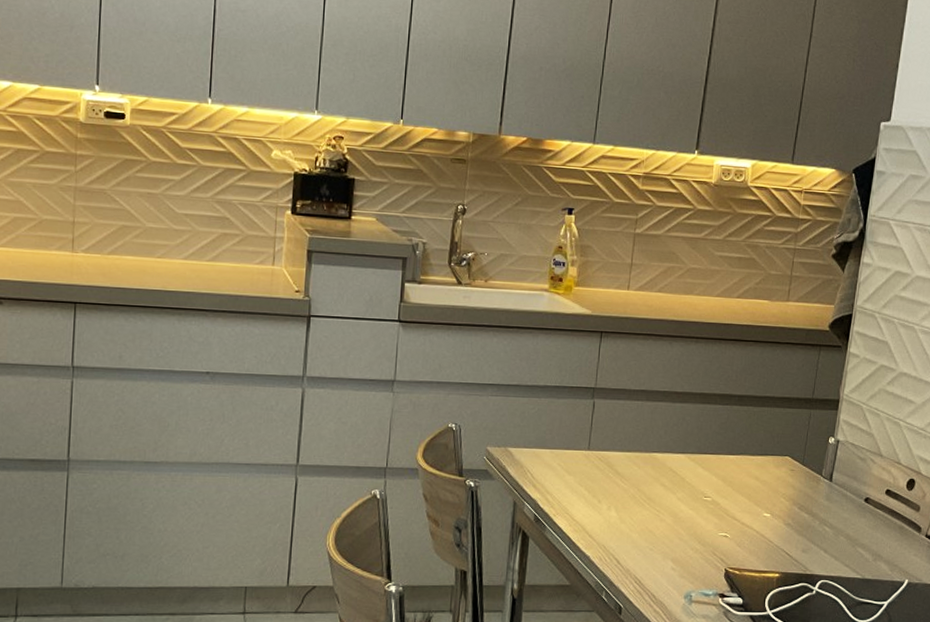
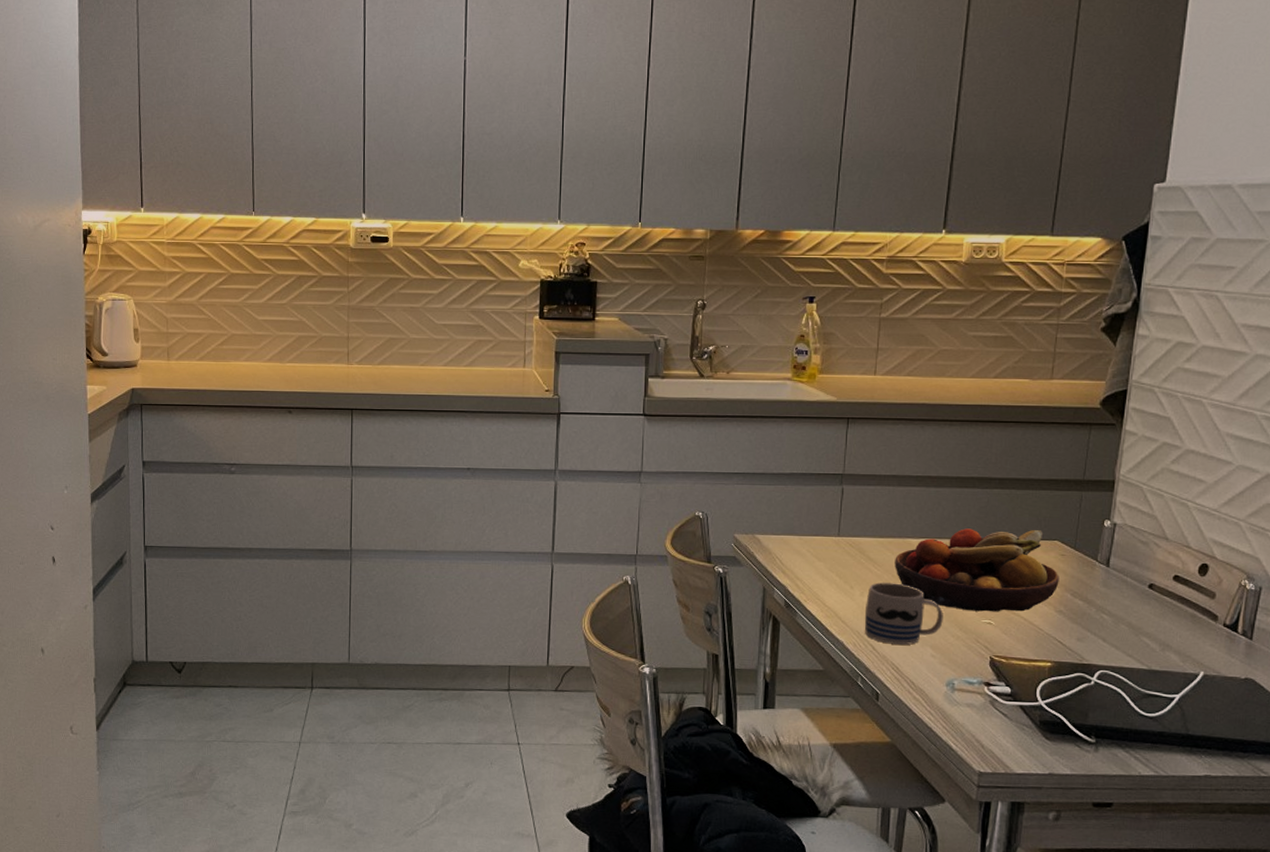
mug: none [610,496,684,558] -> present [864,582,943,645]
fruit bowl: none [640,443,789,525] -> present [895,528,1059,612]

